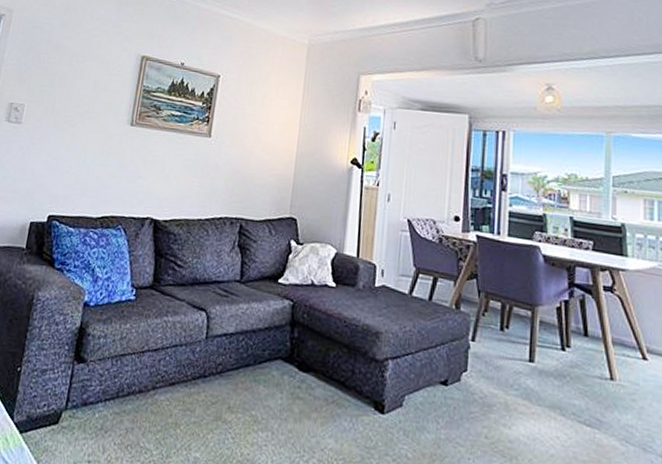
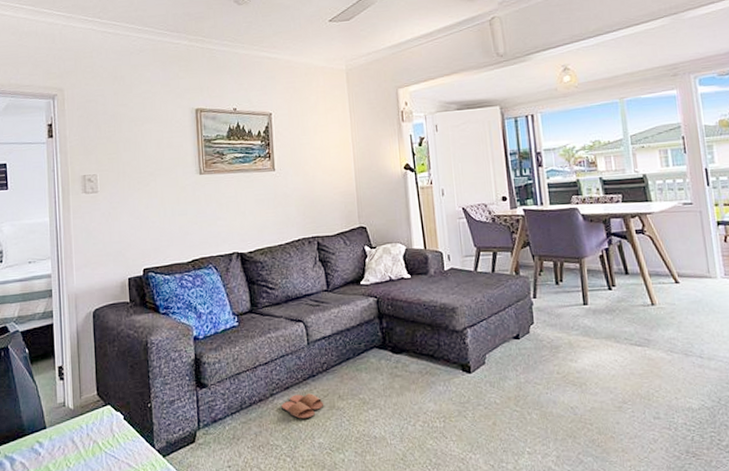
slipper: none [161,393,210,425] -> present [281,393,324,419]

